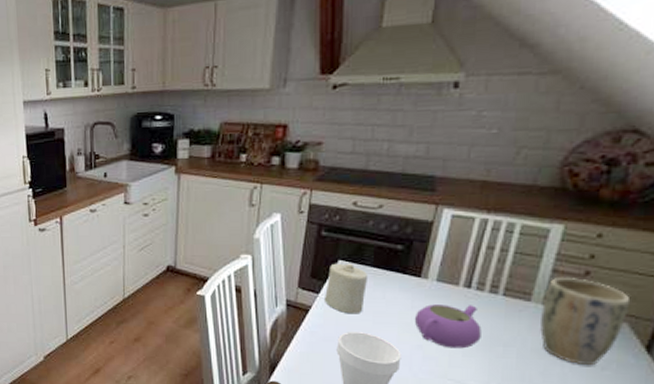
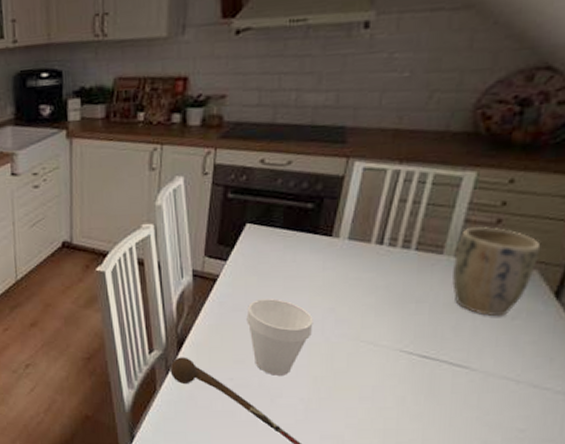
candle: present [325,263,367,314] -> none [233,226,277,281]
teapot: present [414,304,482,349] -> none [325,262,394,309]

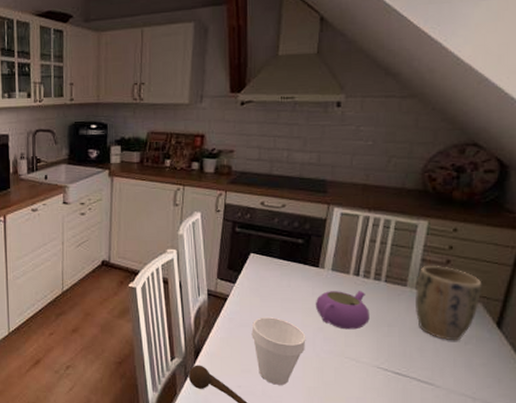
teapot: none [325,262,394,309] -> present [315,291,370,330]

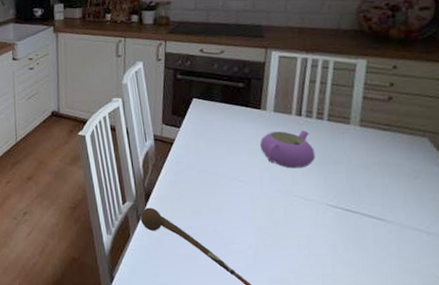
cup: present [251,317,306,385] -> none [199,159,253,225]
plant pot: present [416,266,482,341] -> none [359,103,427,176]

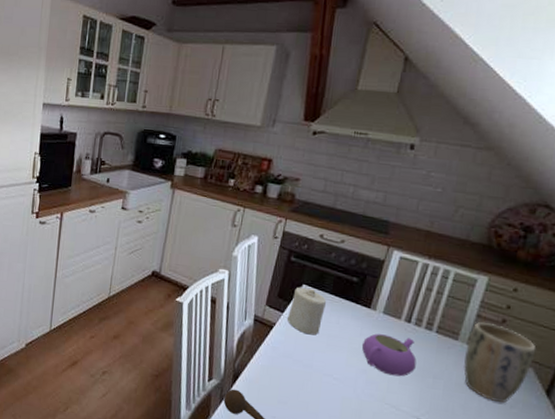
candle: none [185,100,219,144] -> present [288,287,326,335]
plant pot: none [359,103,427,176] -> present [464,322,537,403]

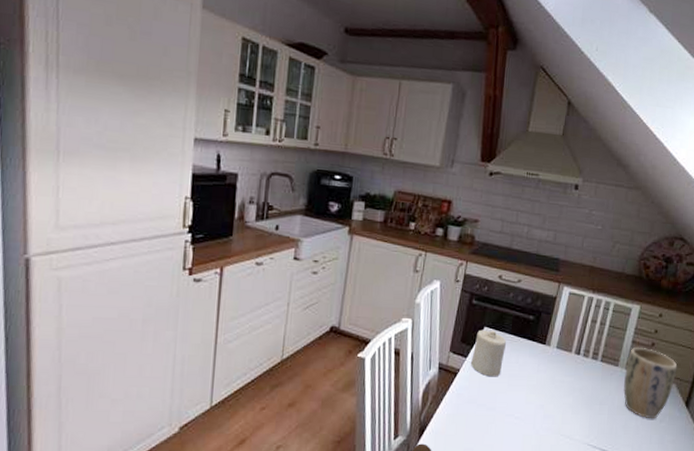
teapot: present [361,333,417,377] -> none [539,368,586,407]

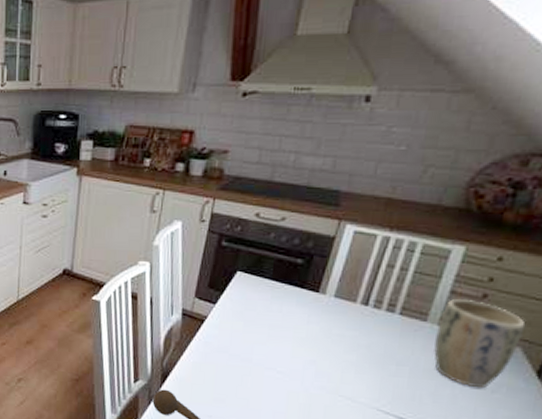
candle: present [471,329,506,377] -> none [221,274,265,327]

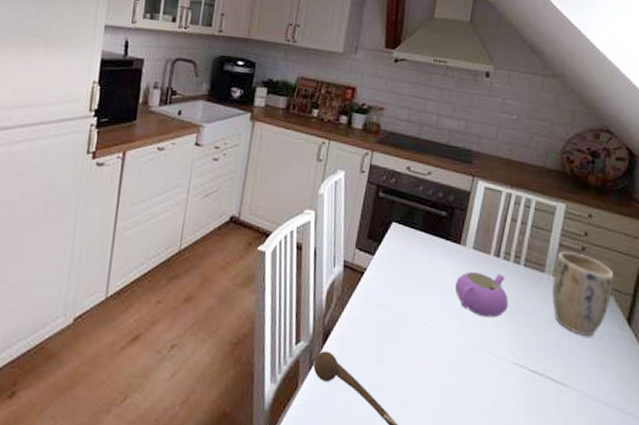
teapot: none [309,320,376,366] -> present [454,272,508,318]

